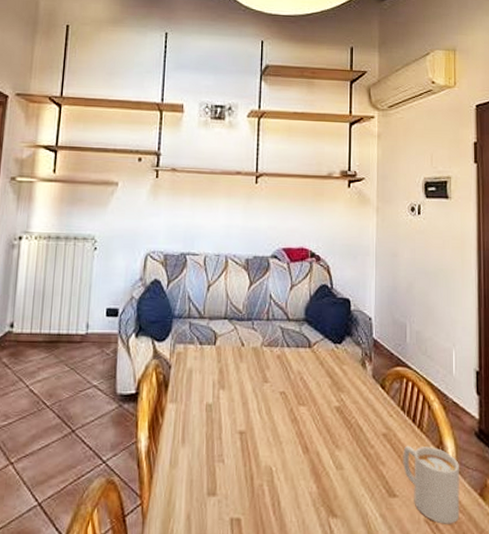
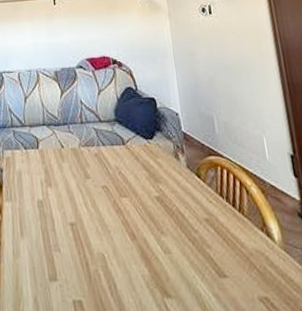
mug: present [403,445,460,524] -> none [227,228,294,302]

